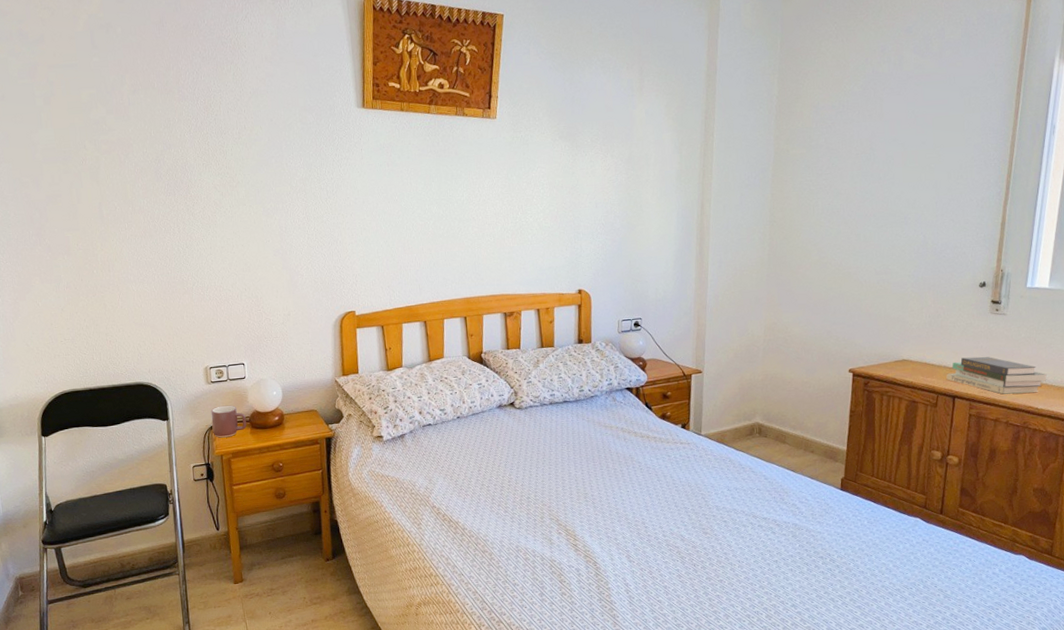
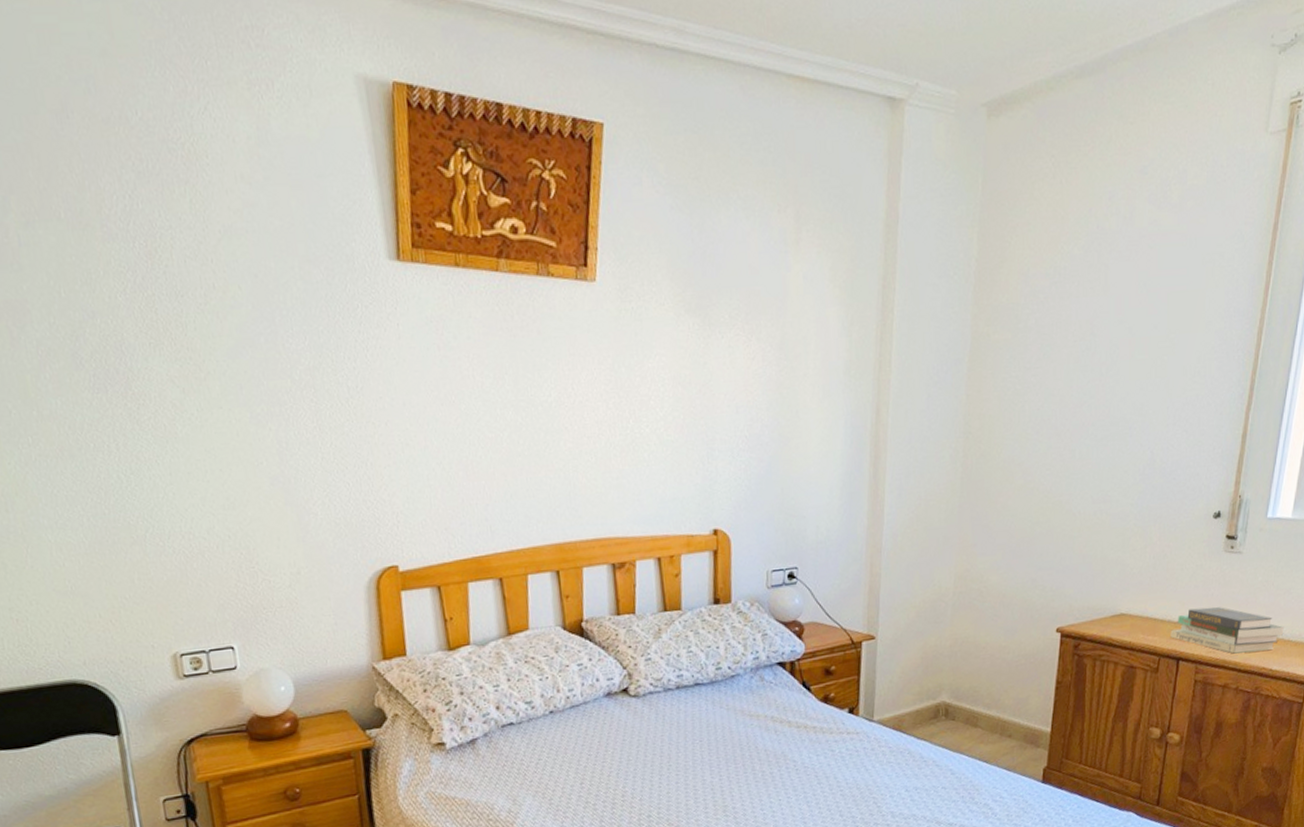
mug: present [210,405,247,438] -> none [185,708,243,757]

